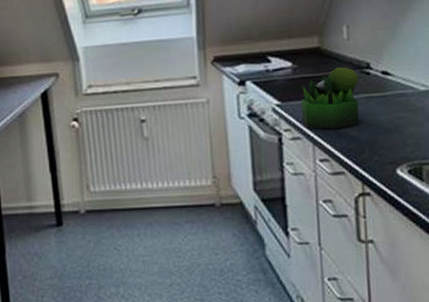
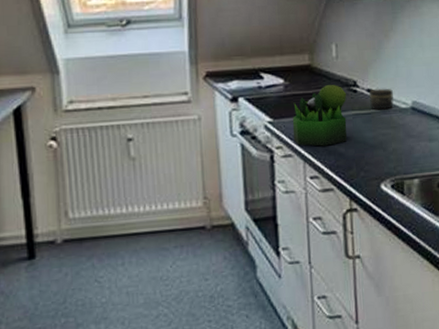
jar: none [383,70,411,93] -> present [369,88,394,110]

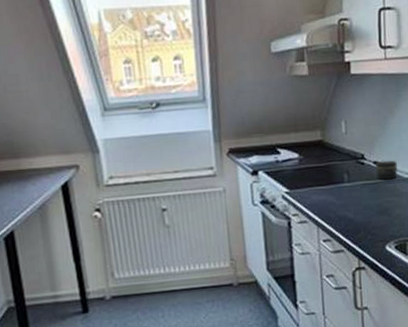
plant: present [292,85,347,147] -> none [306,158,356,213]

